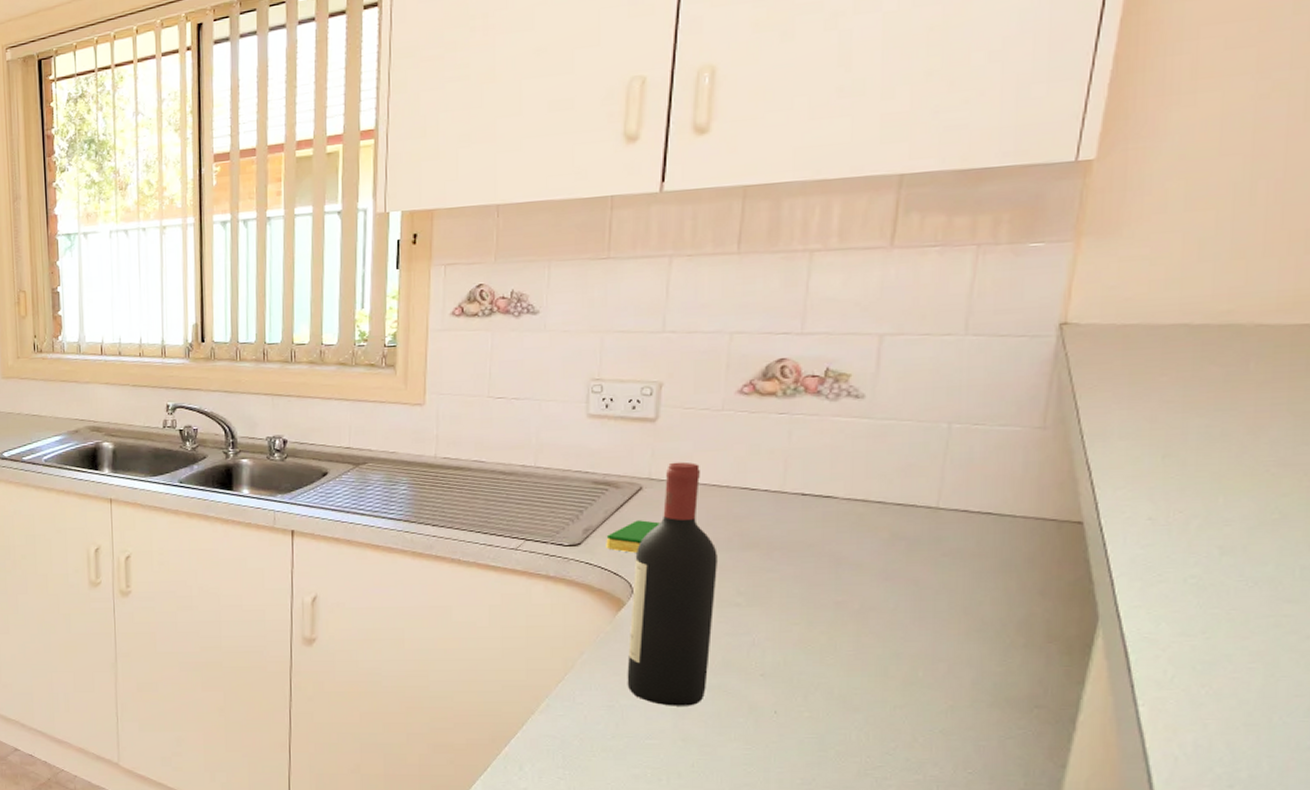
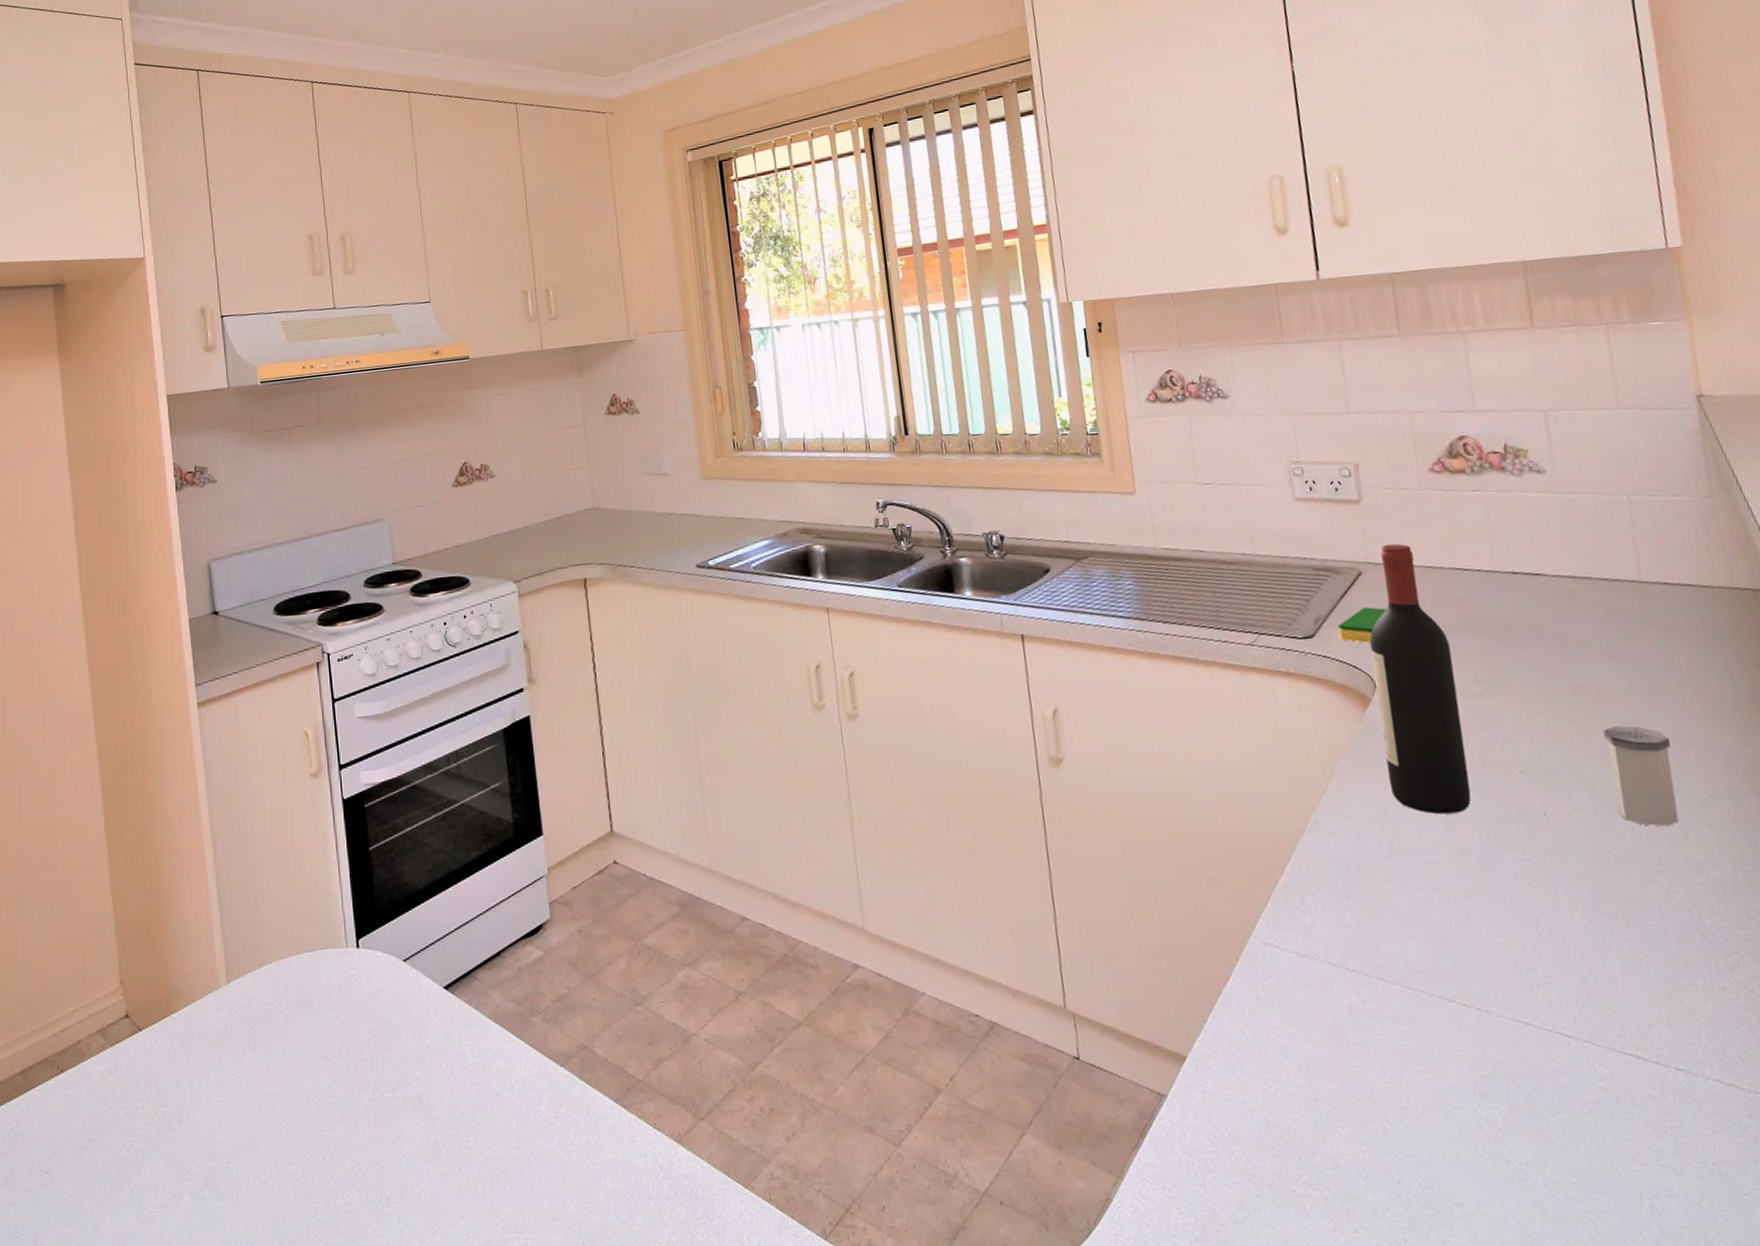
salt shaker: none [851,640,923,730] -> present [1603,725,1679,827]

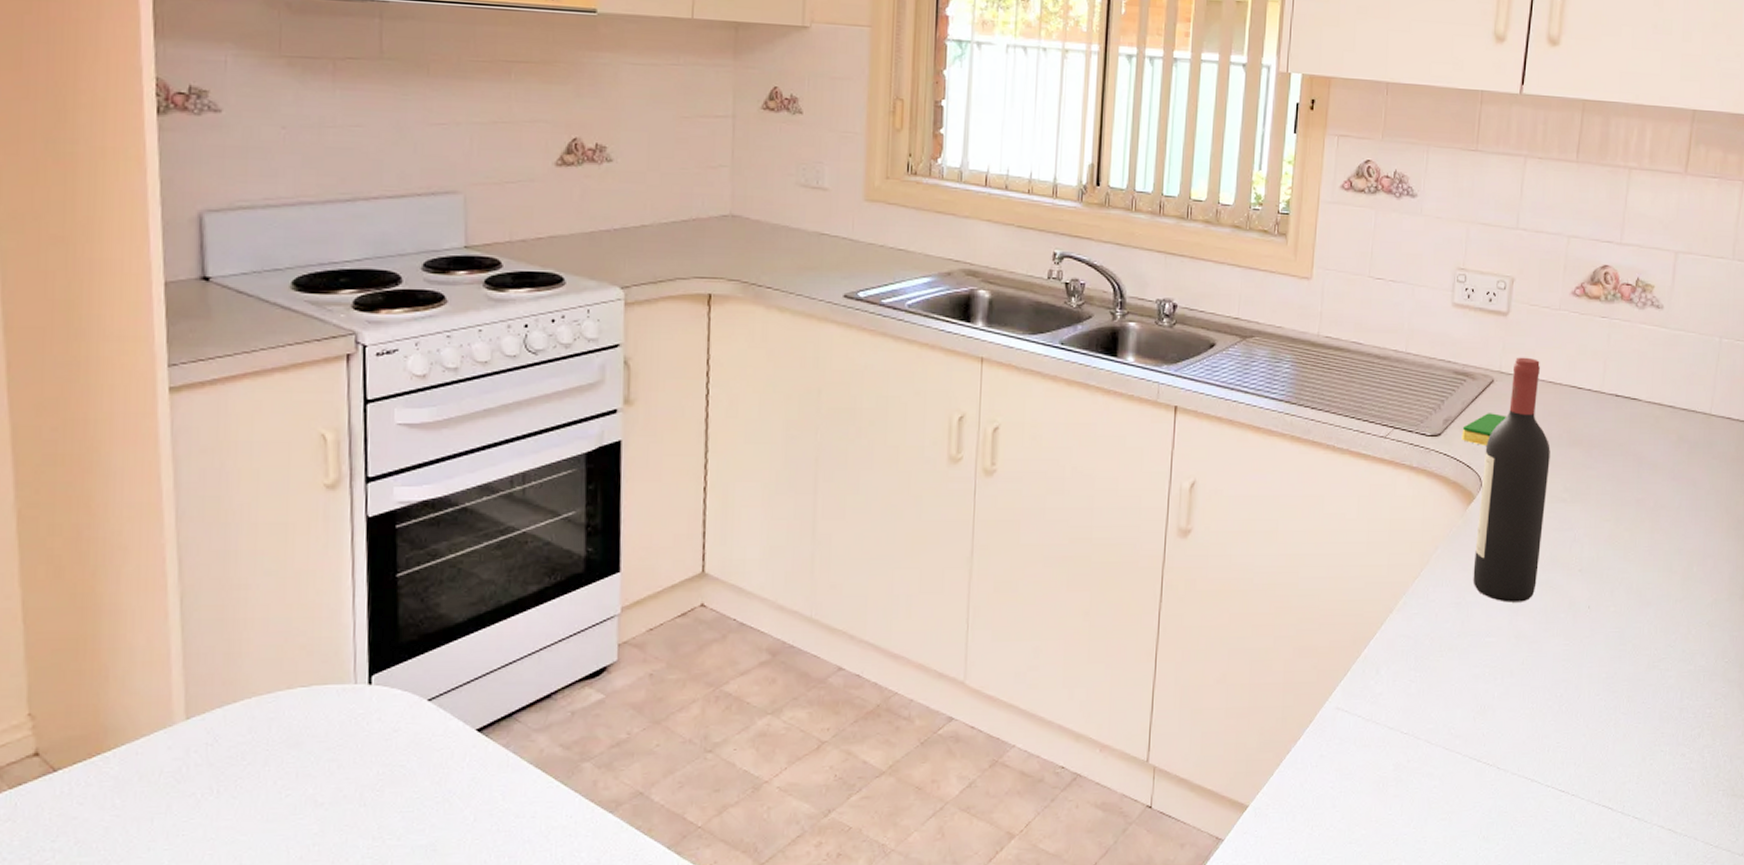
salt shaker: present [1603,725,1679,827] -> none [1645,536,1697,623]

